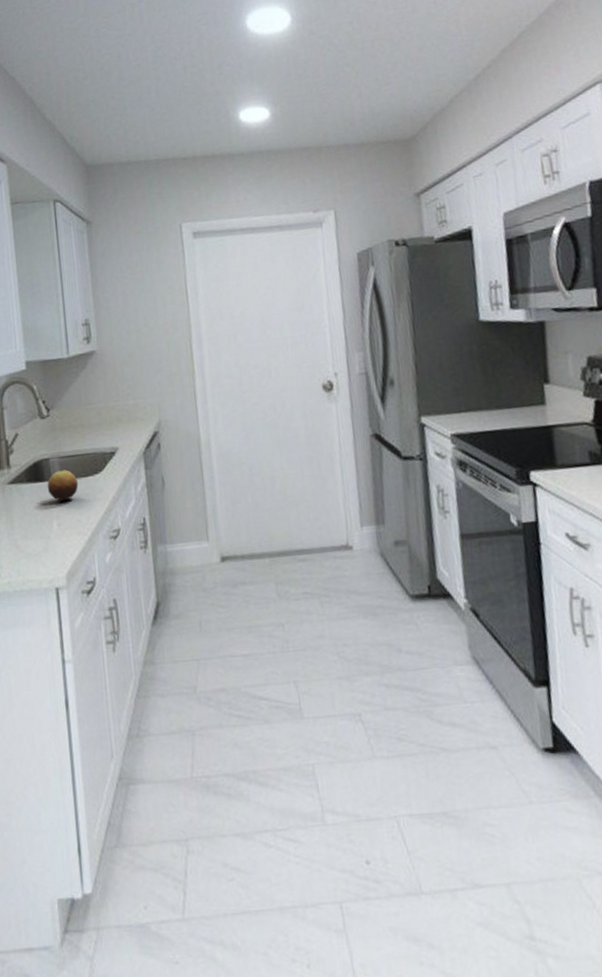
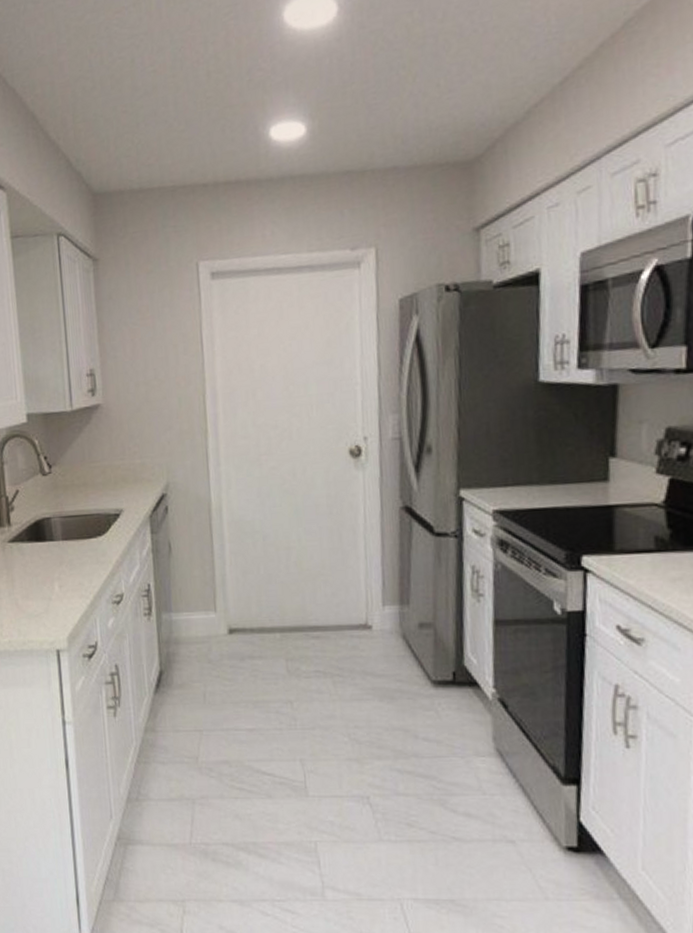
fruit: present [47,470,79,501] -> none [48,530,81,563]

